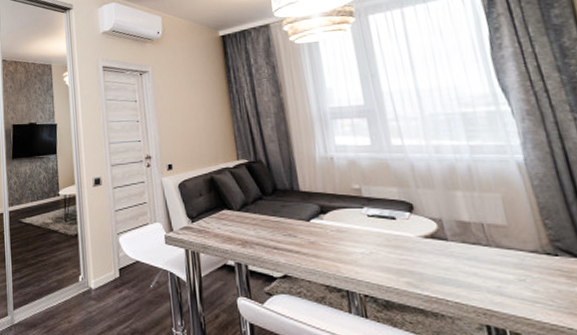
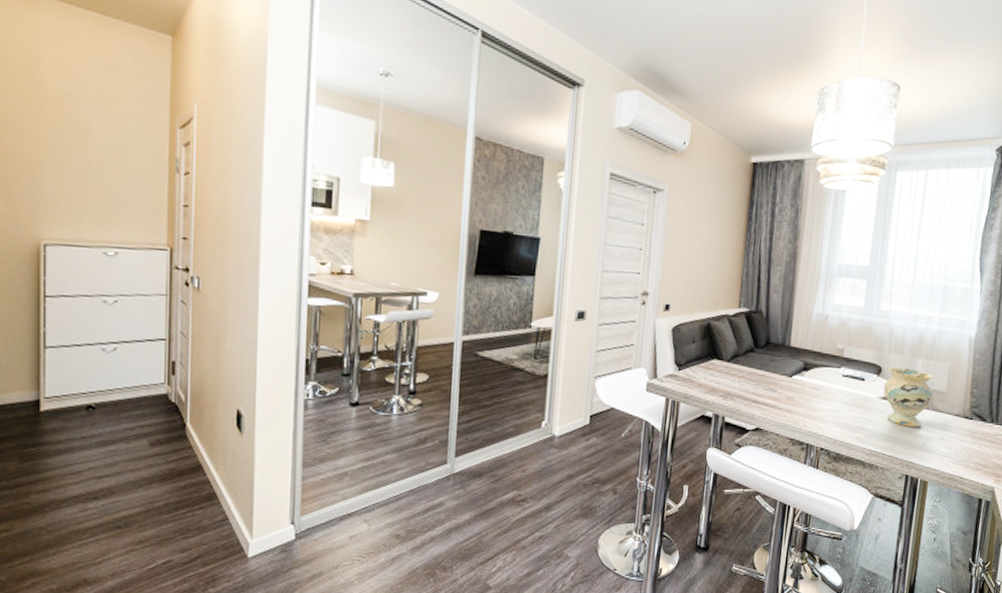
vase: none [421,202,492,268] -> present [883,366,933,428]

